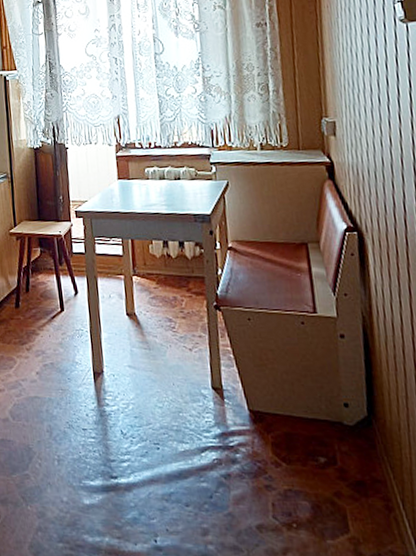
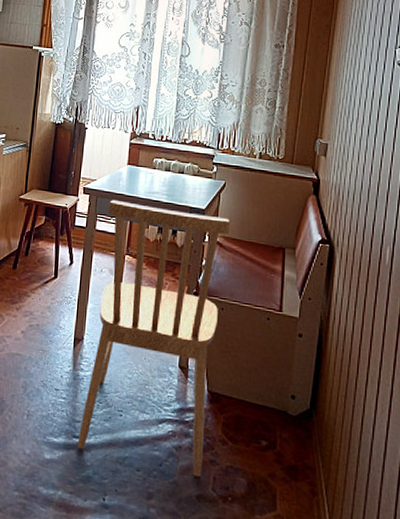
dining chair: none [105,219,258,506] -> present [77,199,231,478]

